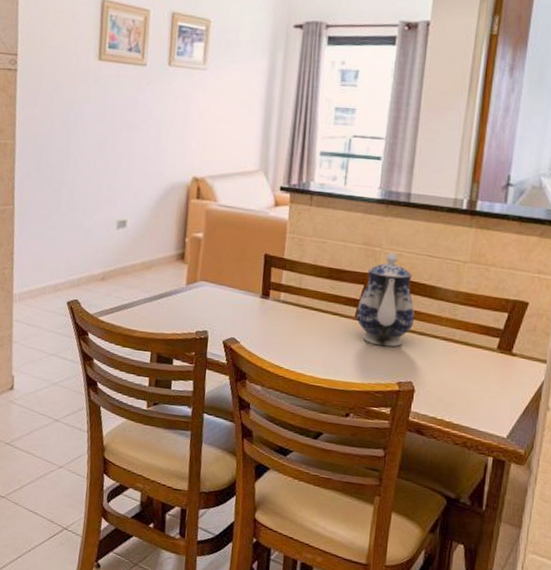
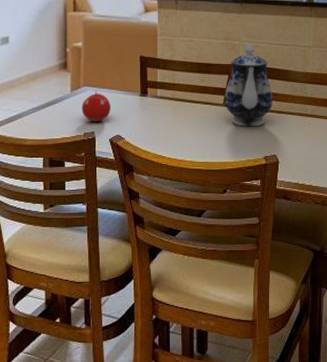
fruit: none [196,287,228,321] -> present [81,91,111,122]

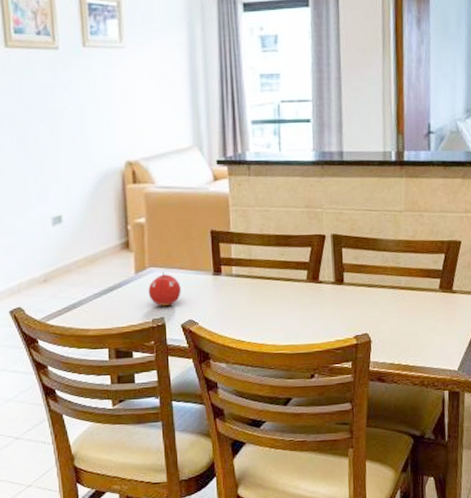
teapot: present [225,45,272,127] -> none [308,212,362,304]

